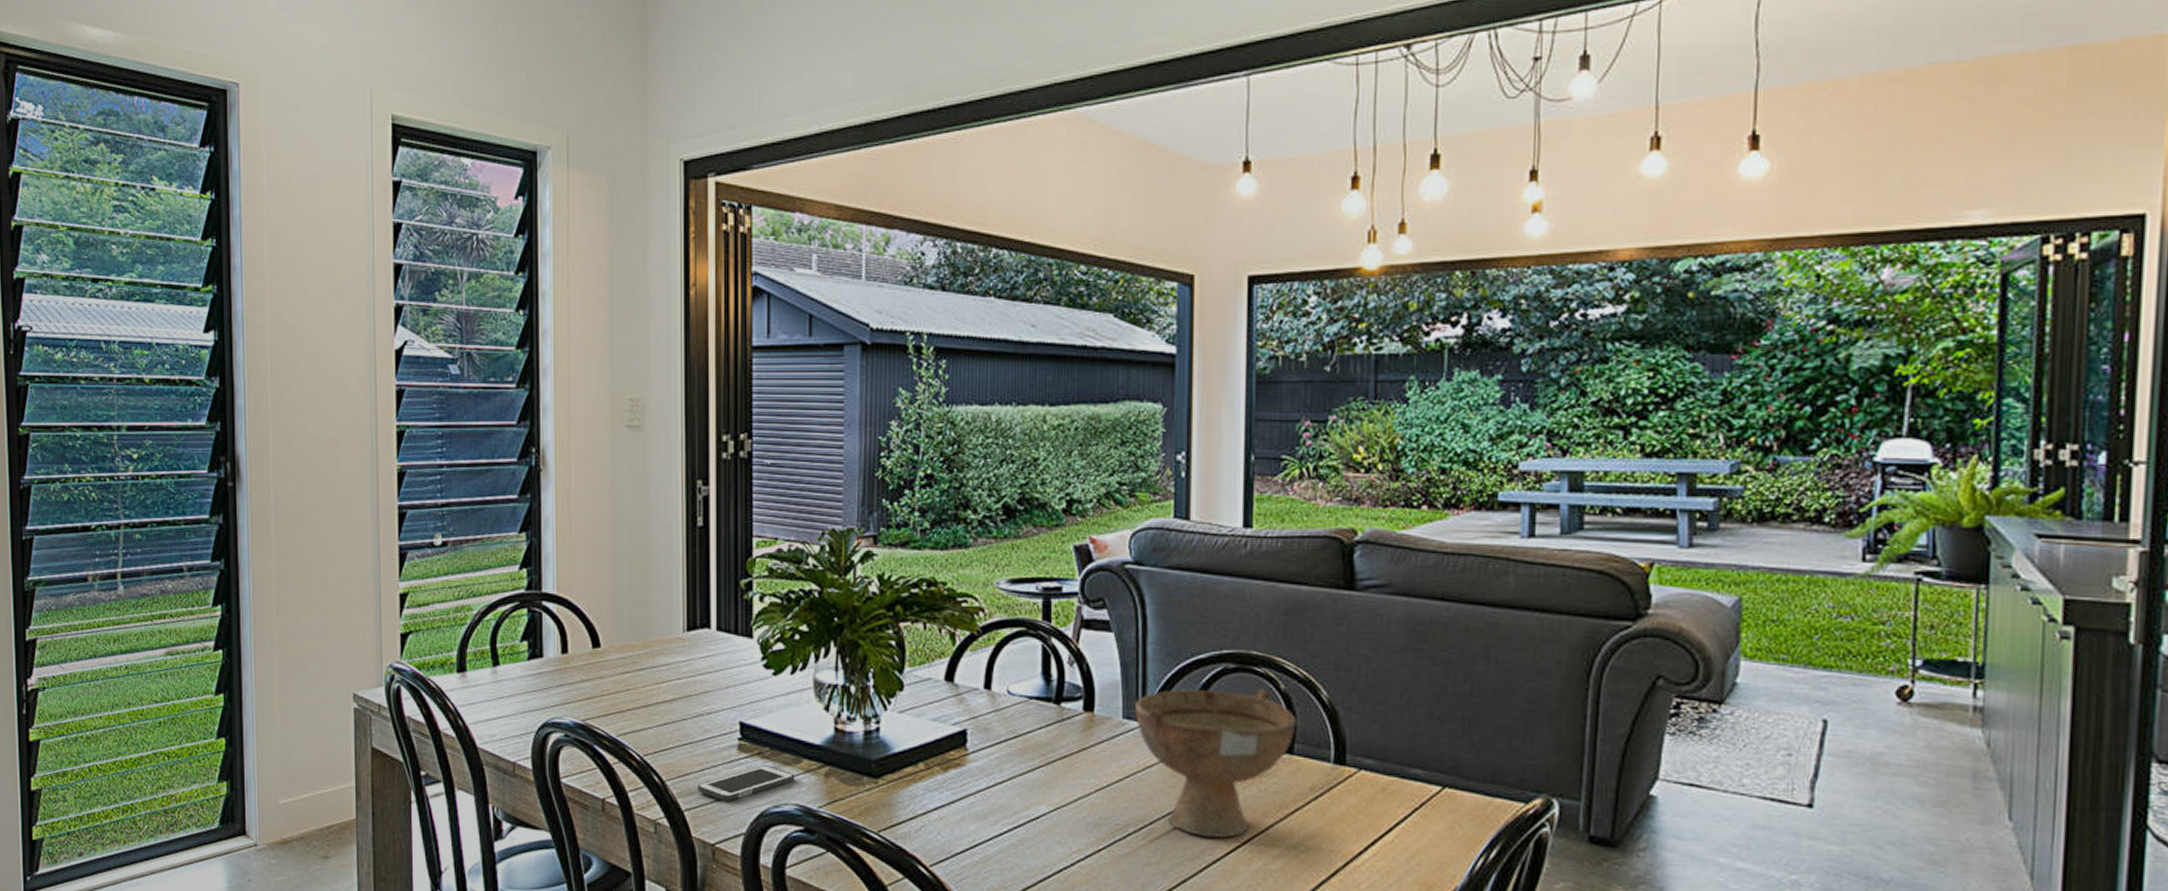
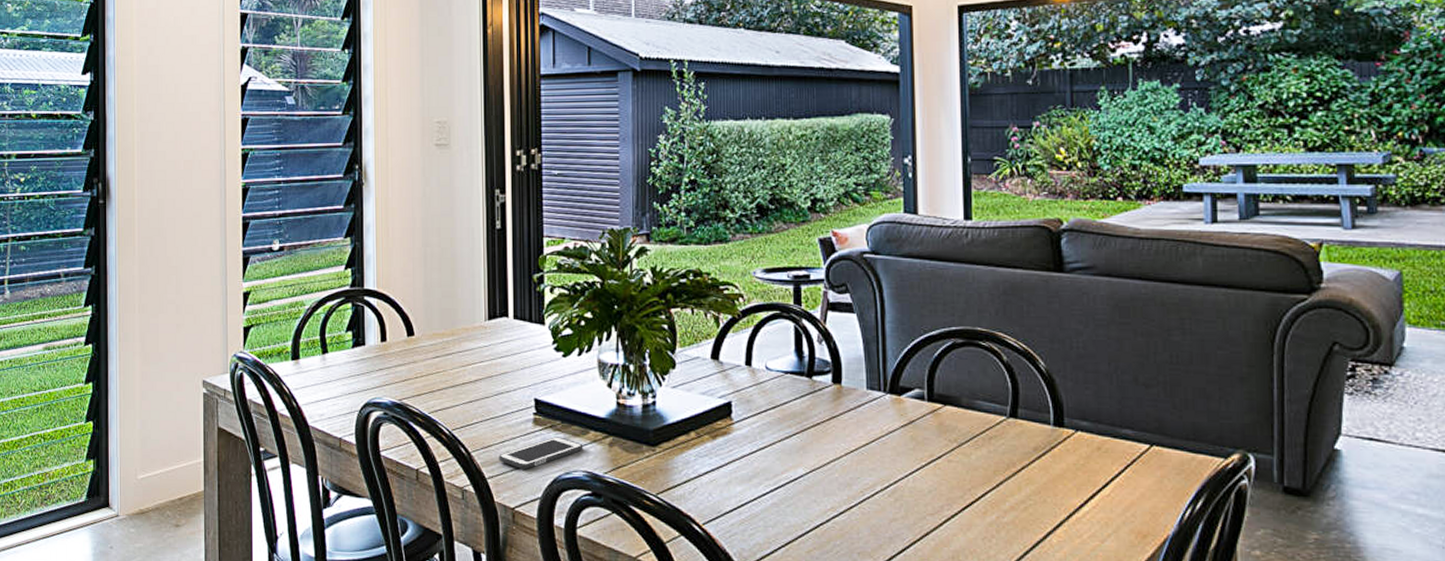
bowl: present [1134,688,1297,839] -> none [876,360,1019,495]

